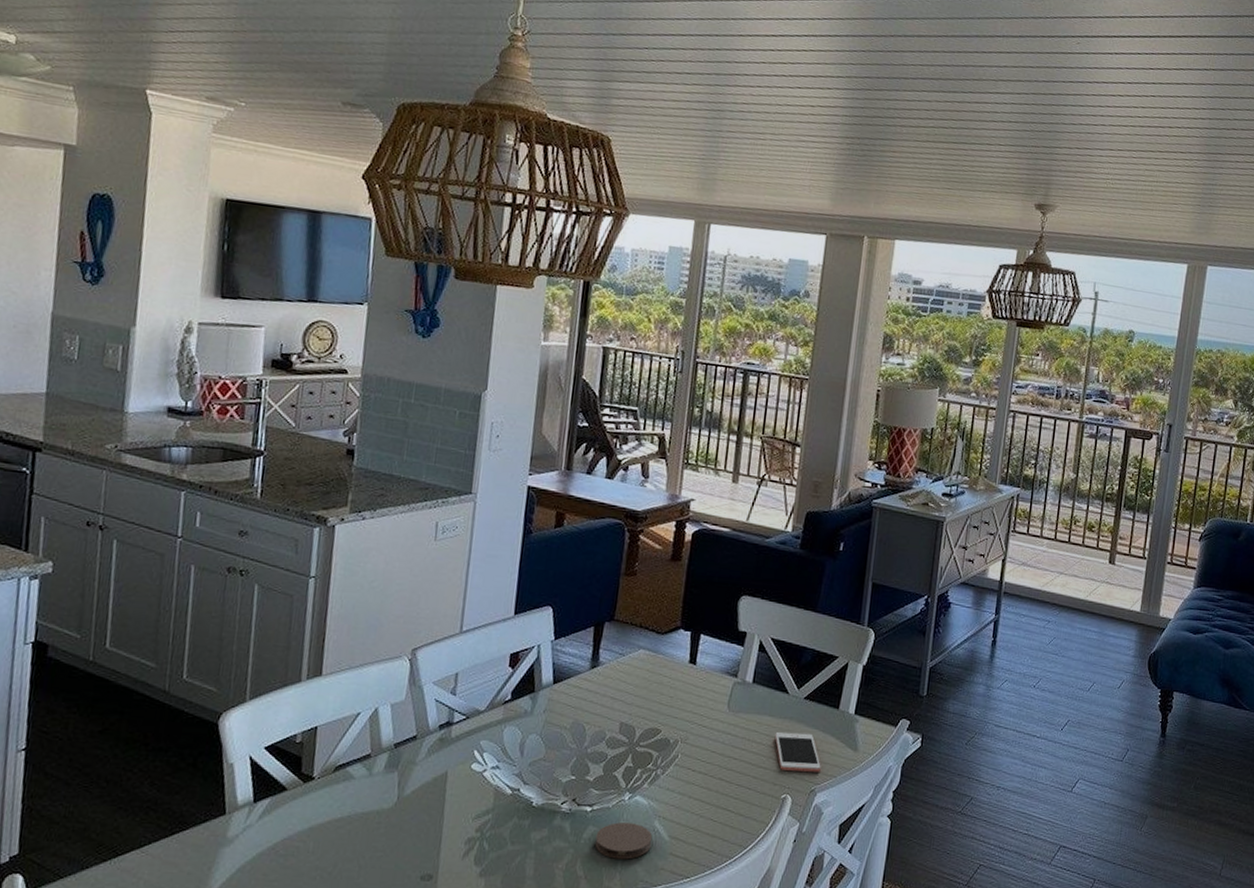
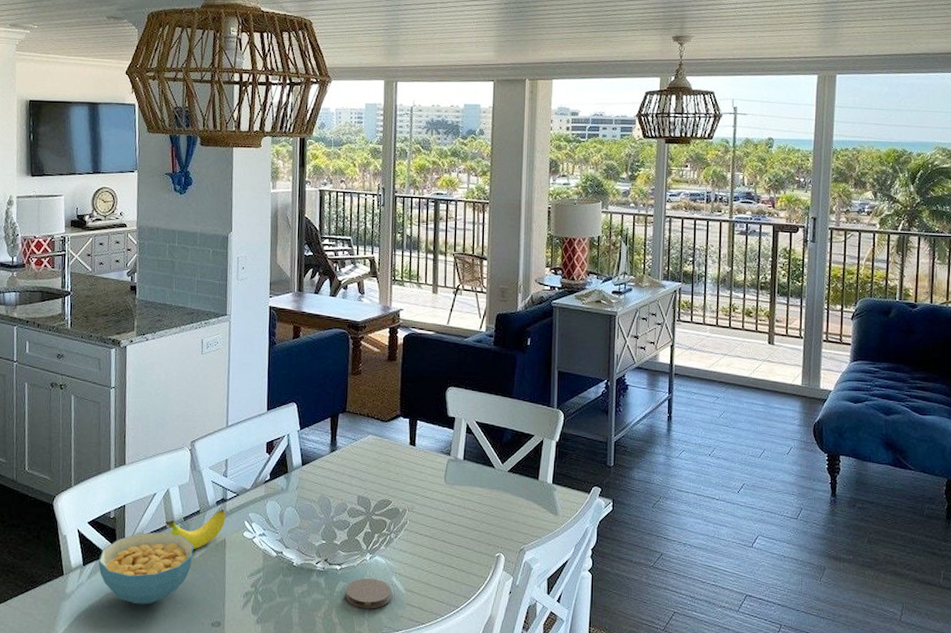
cereal bowl: none [274,761,405,853] -> present [98,532,193,605]
banana: none [369,735,450,785] -> present [165,509,226,550]
cell phone: present [774,732,821,772] -> none [486,500,527,534]

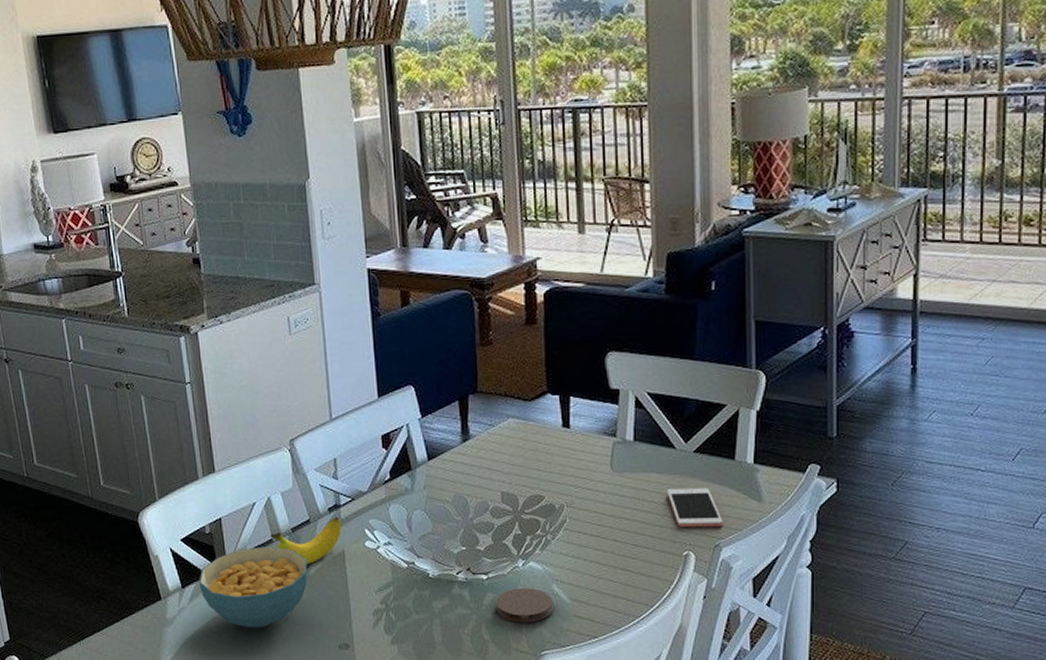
cell phone: none [486,500,527,534] -> present [666,487,723,527]

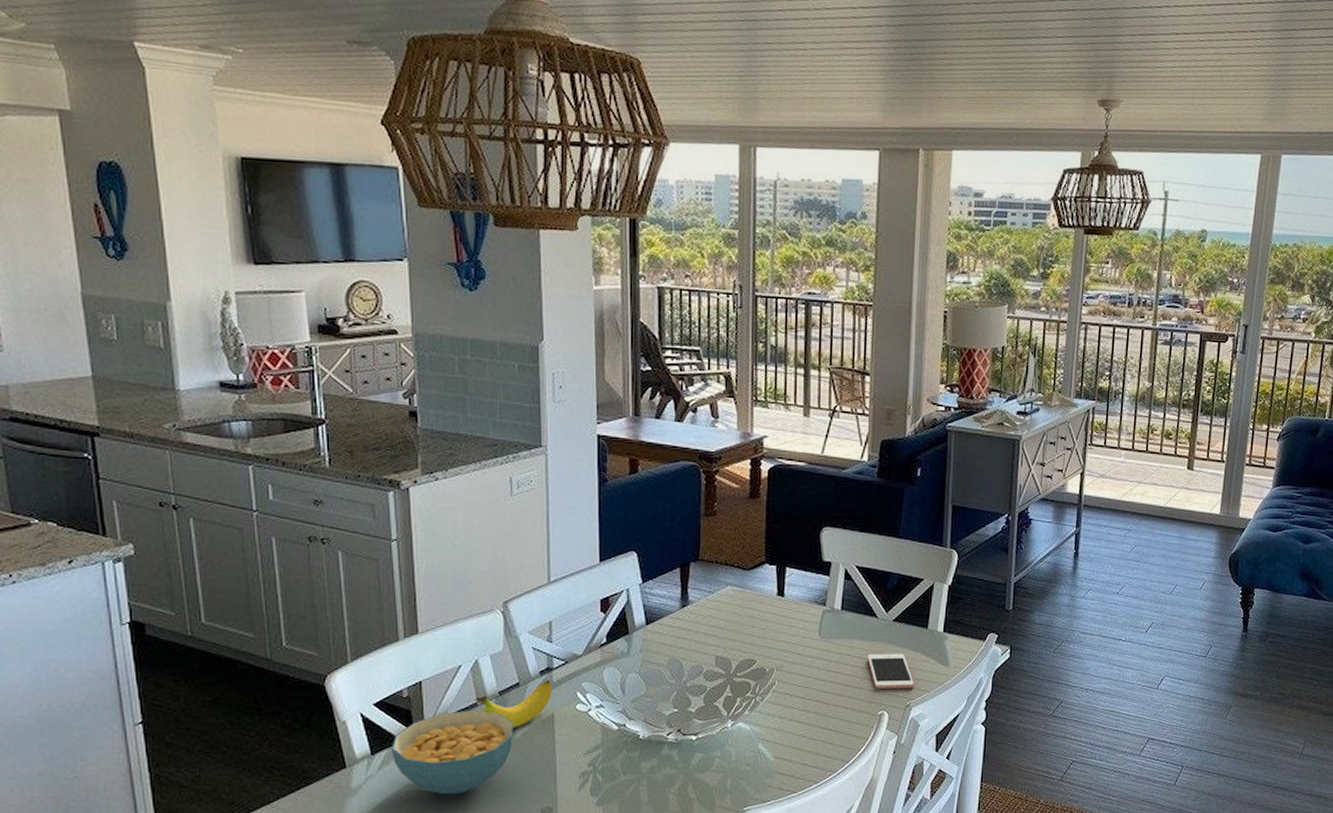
coaster: present [496,588,554,623] -> none [703,747,758,781]

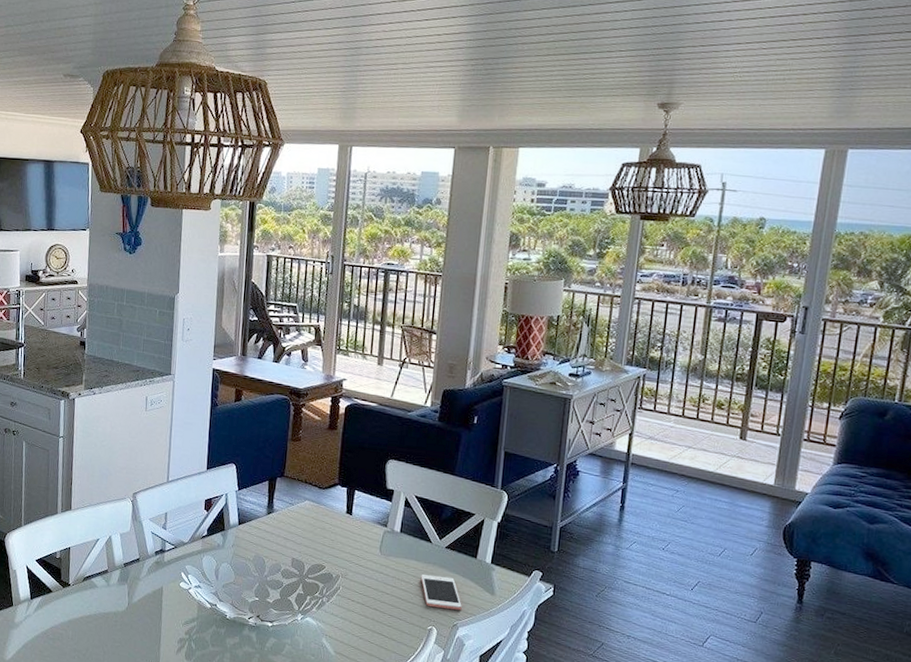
cereal bowl: present [391,710,513,795] -> none [44,574,133,641]
banana: present [475,680,552,729] -> none [107,559,164,595]

